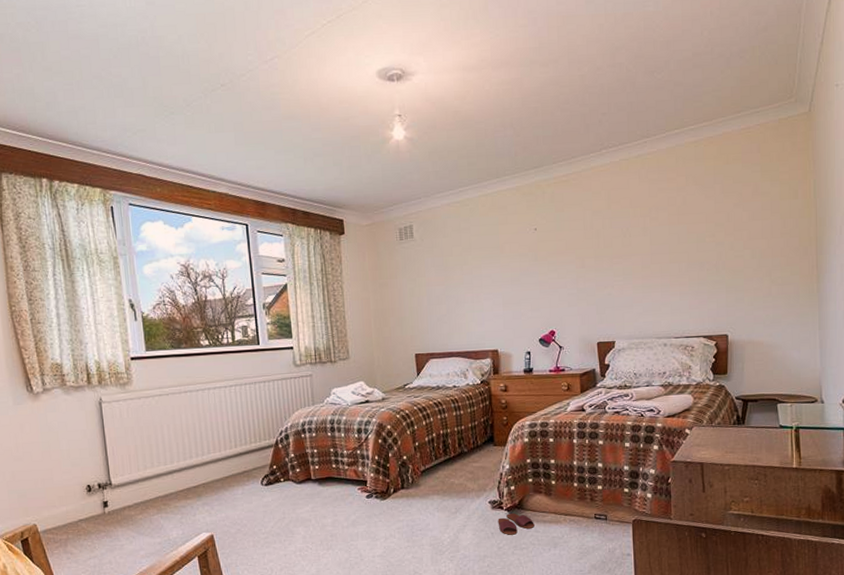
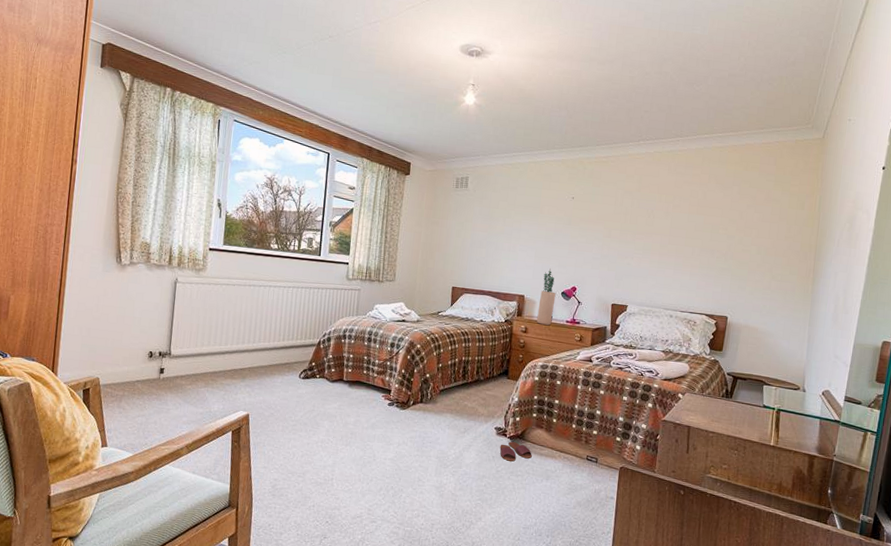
vase: none [515,315,534,379] -> present [536,269,556,325]

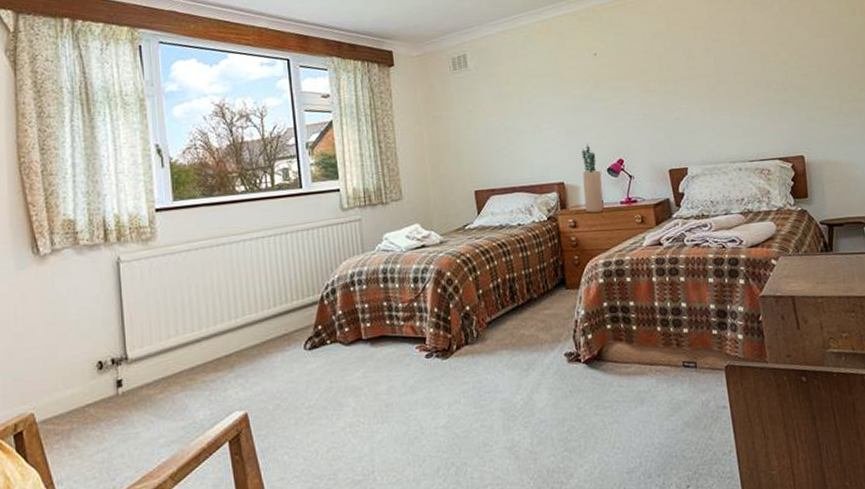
slippers: present [500,442,532,462] -> none [575,366,617,392]

